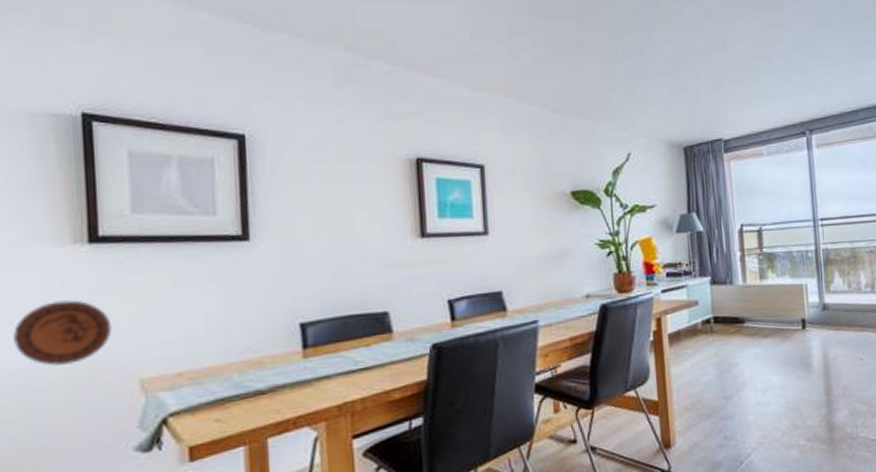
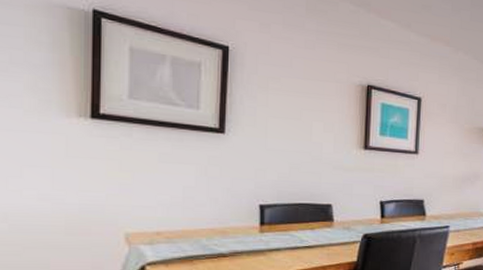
decorative plate: present [13,300,112,366] -> none [23,162,106,214]

